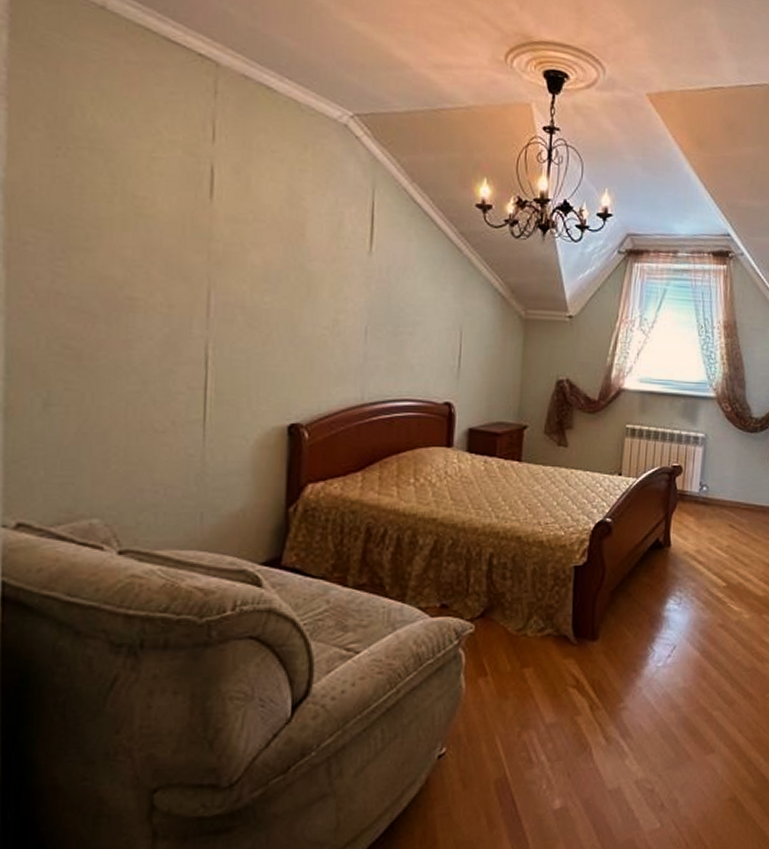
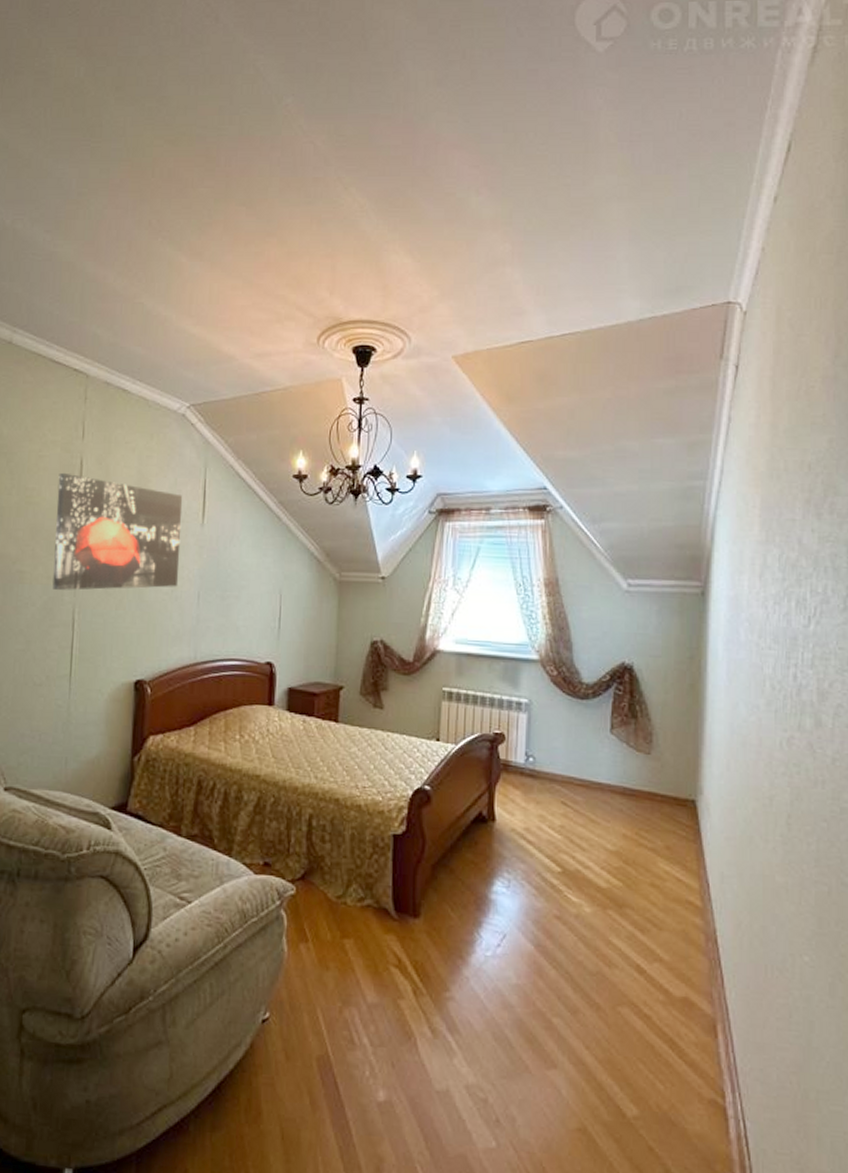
wall art: none [176,180,346,322] -> present [52,472,183,590]

